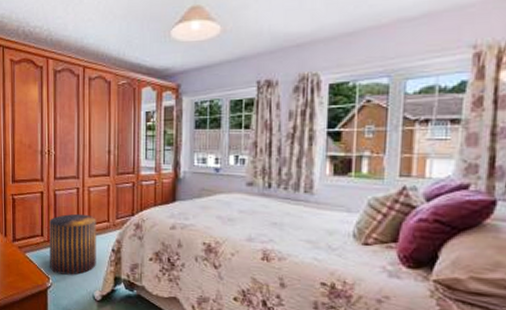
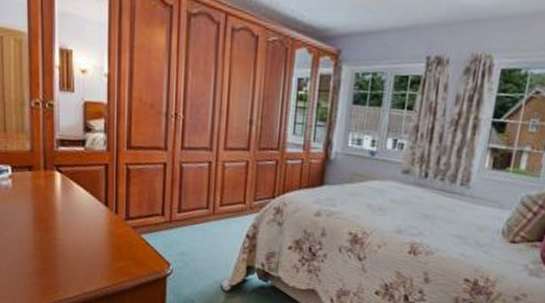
stool: present [49,213,96,275] -> none [171,191,230,262]

